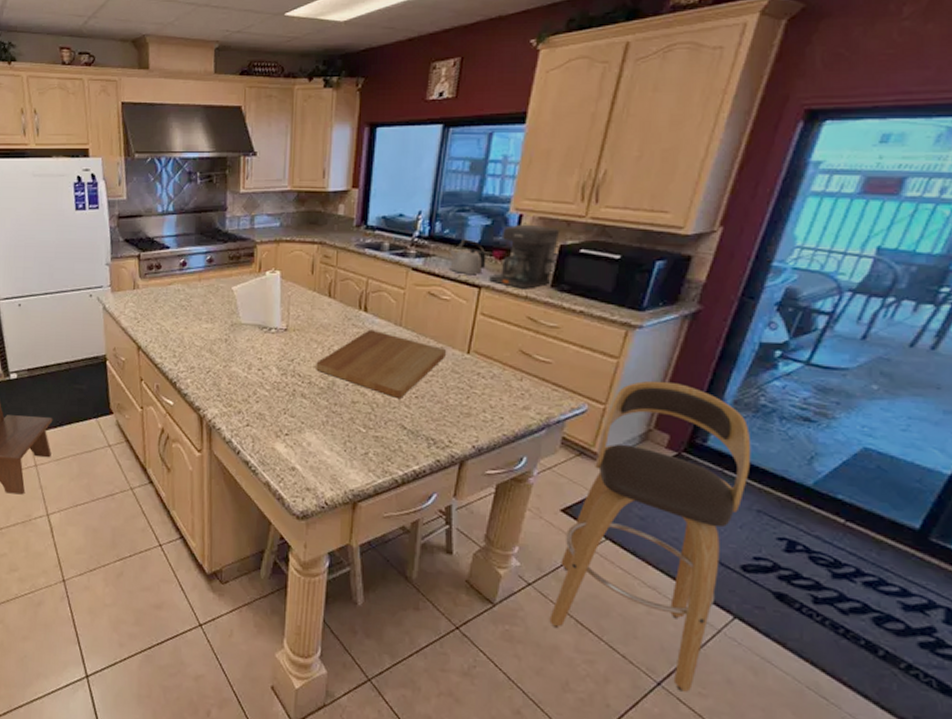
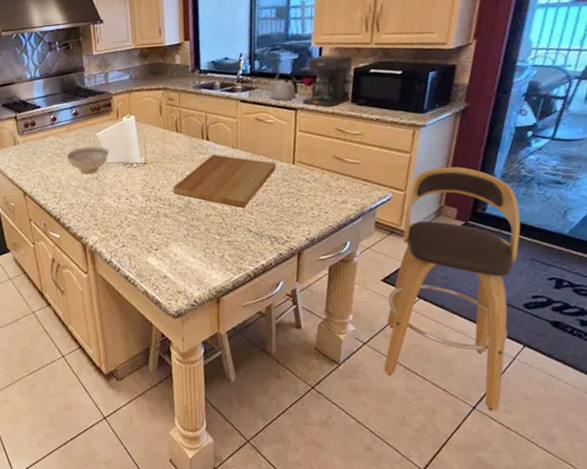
decorative bowl: none [193,301,245,334] -> present [66,146,110,174]

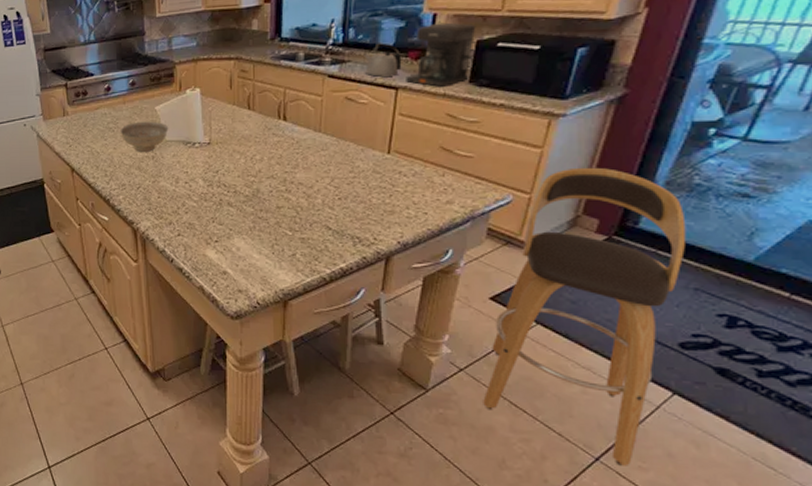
cutting board: present [173,154,276,208] -> none [240,137,366,201]

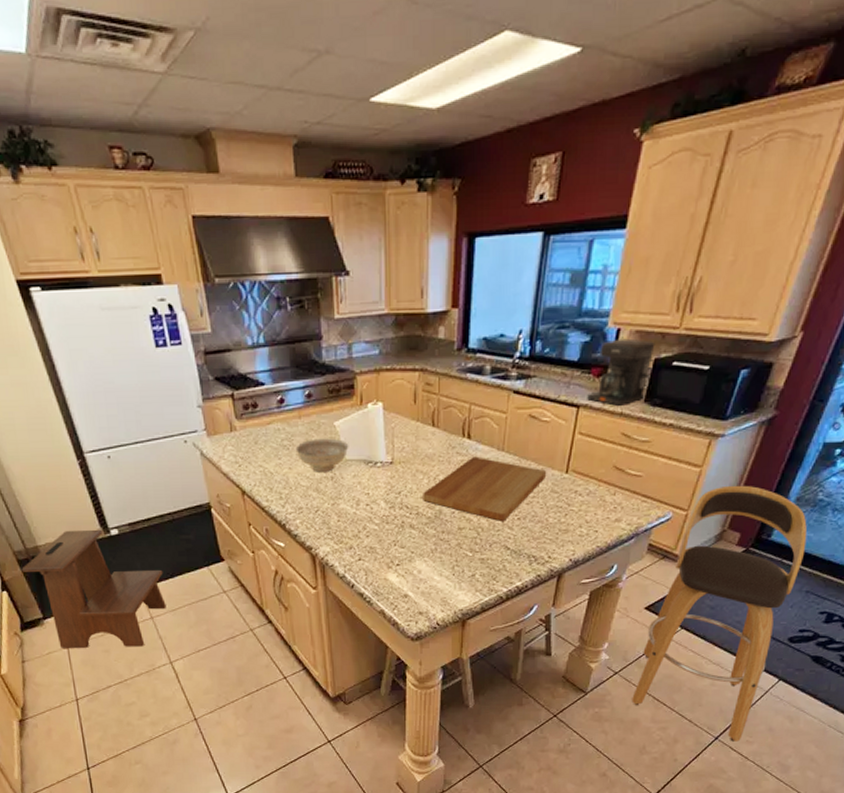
cutting board: none [240,137,366,201] -> present [423,456,546,521]
kettle: present [363,43,402,78] -> none [549,358,585,395]

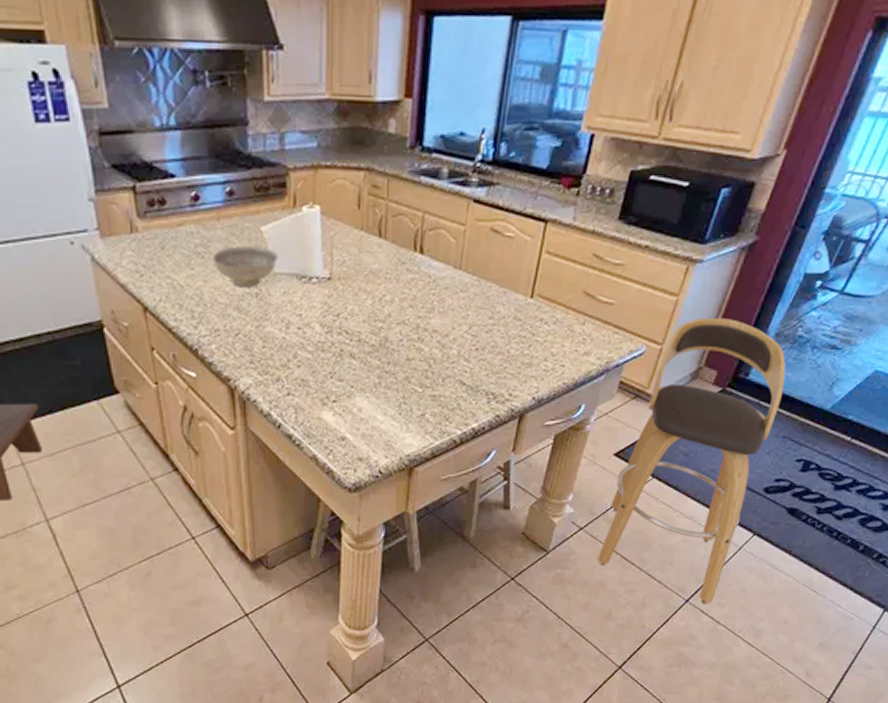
cutting board: present [423,456,546,521] -> none [366,275,508,352]
coffee maker: present [587,338,655,406] -> none [556,145,632,223]

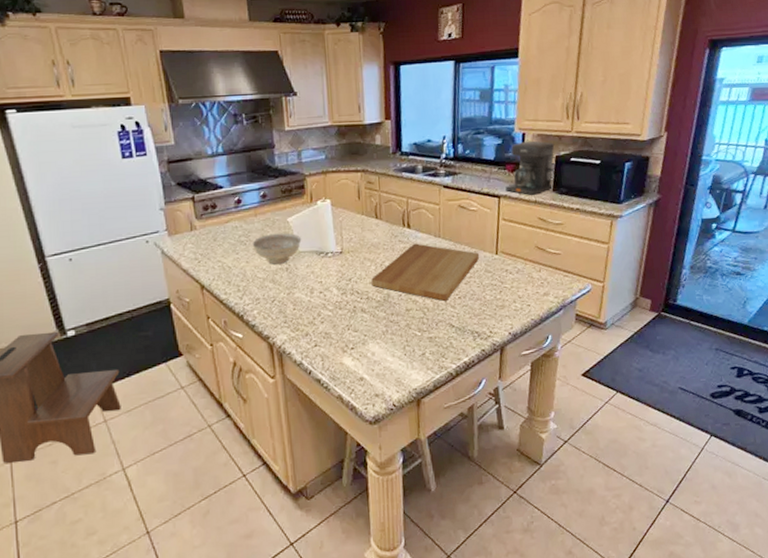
cutting board: none [366,275,508,352] -> present [371,243,479,301]
coffee maker: none [556,145,632,223] -> present [505,140,555,195]
bar stool: present [597,317,786,604] -> none [584,257,707,504]

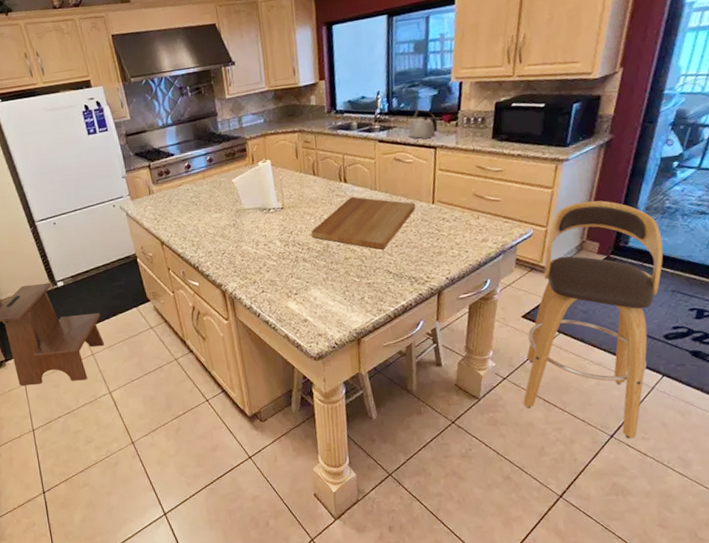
decorative bowl: present [252,233,302,265] -> none [202,192,246,222]
kettle: none [471,157,502,188] -> present [406,109,438,139]
coffee maker: present [505,140,555,195] -> none [442,88,494,144]
bar stool: none [584,257,707,504] -> present [523,200,664,439]

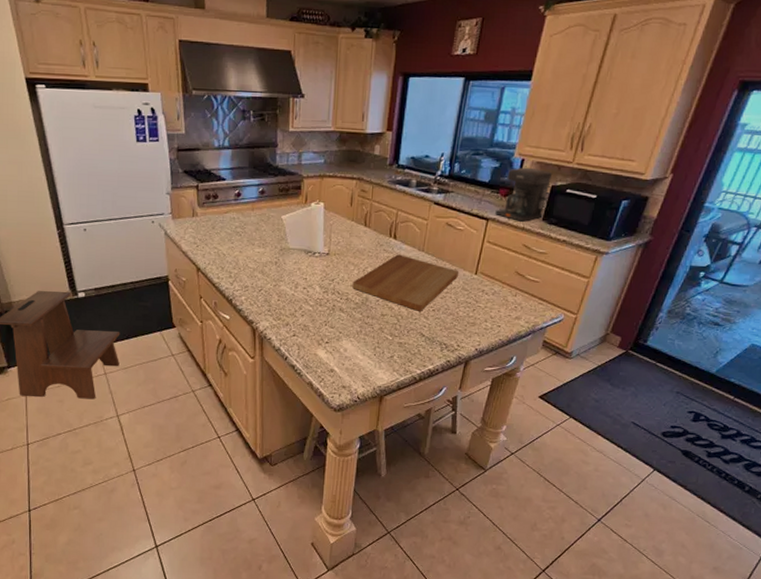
kettle: present [406,109,438,139] -> none [464,179,494,210]
coffee maker: none [442,88,494,144] -> present [495,167,553,222]
bar stool: present [523,200,664,439] -> none [525,295,678,525]

